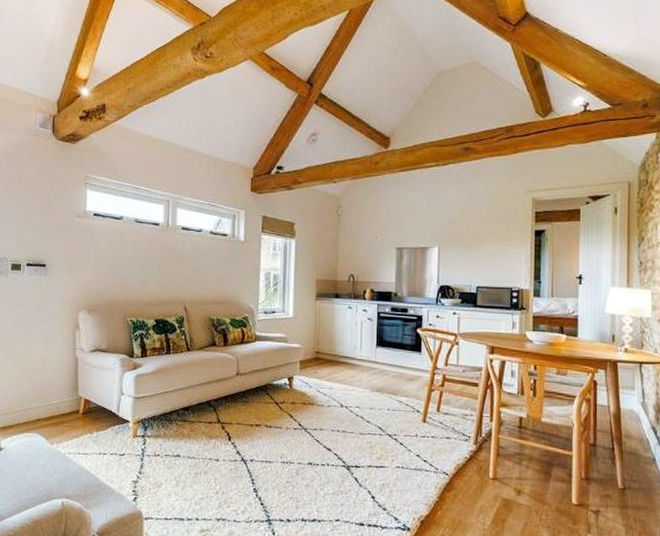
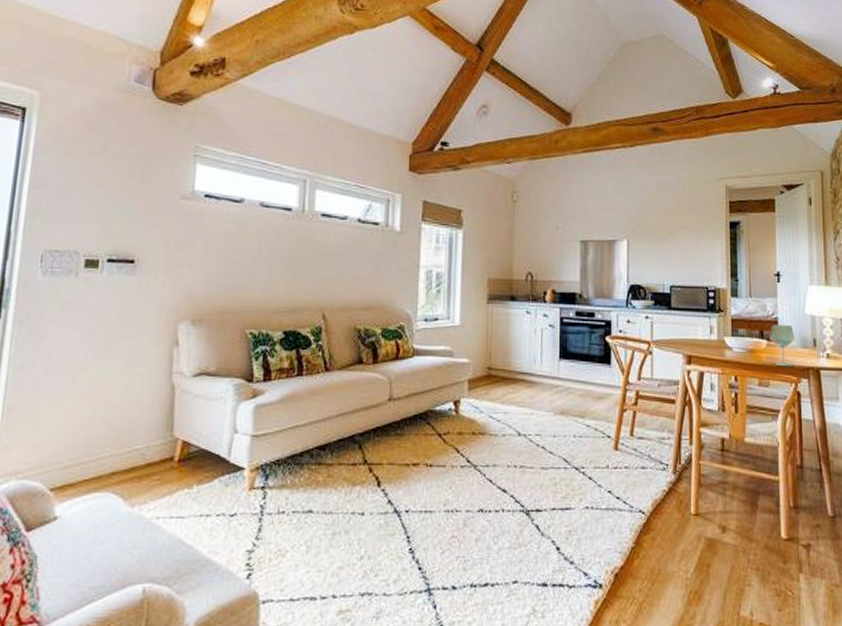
wine glass: none [569,321,594,359] -> present [769,323,795,367]

